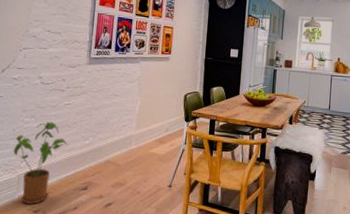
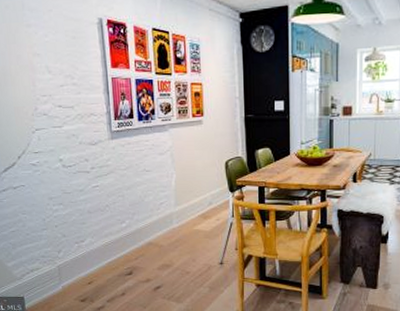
house plant: present [13,122,69,204] -> none [47,207,105,293]

